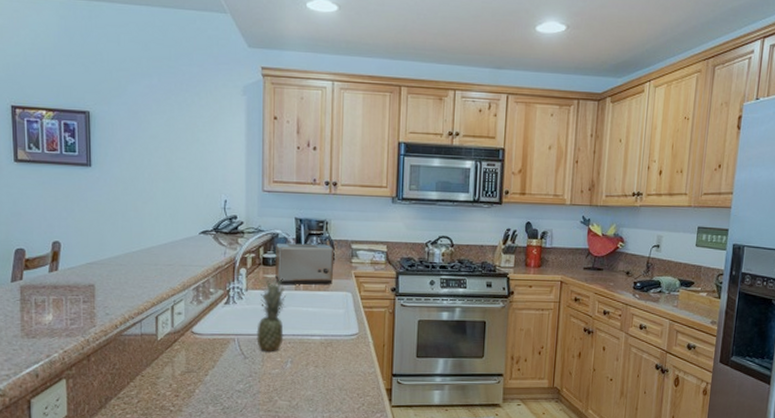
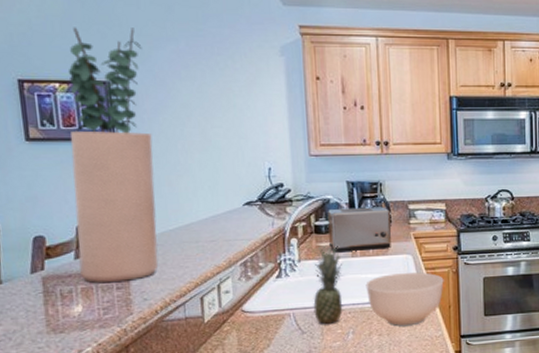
vase: none [52,60,123,296] -> present [68,27,159,283]
bowl: none [306,308,380,359] -> present [365,272,444,326]

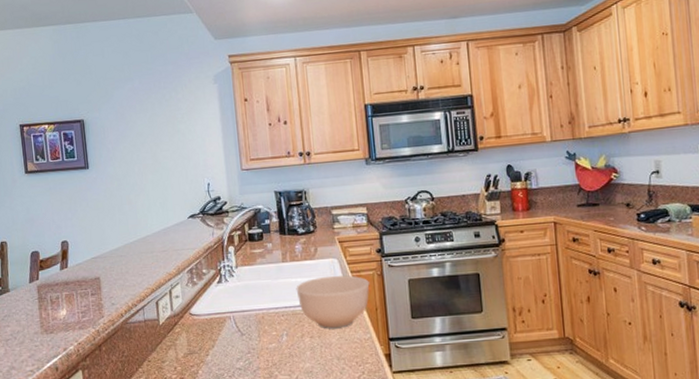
vase: present [68,27,159,283] -> none [54,73,122,290]
fruit: present [313,246,343,324] -> none [249,252,277,326]
toaster: present [328,207,391,253] -> none [259,213,318,259]

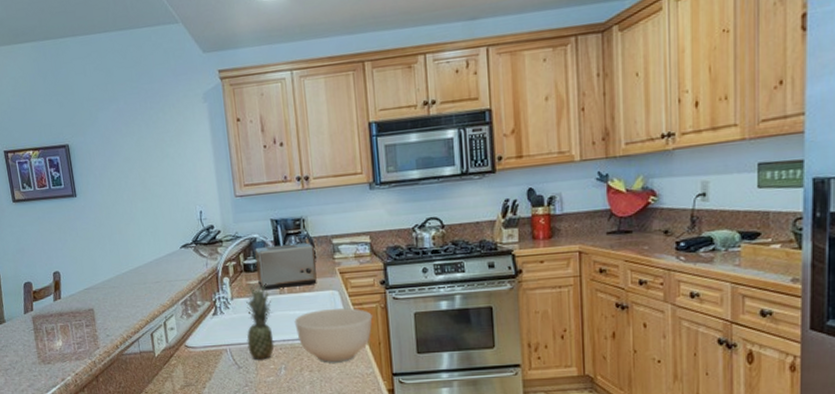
fruit: none [249,252,277,326] -> present [245,283,275,359]
toaster: none [259,213,318,259] -> present [255,243,317,290]

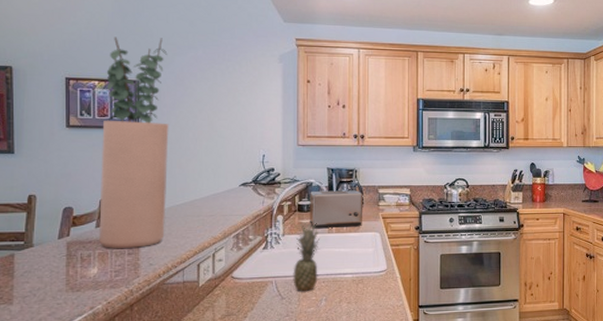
vase: none [38,94,116,321] -> present [99,36,169,248]
bowl: present [294,308,373,362] -> none [338,247,406,295]

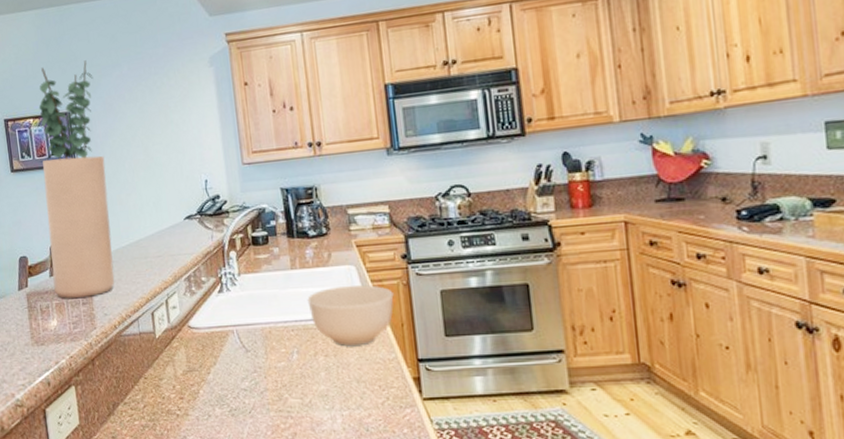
fruit: present [293,223,321,291] -> none [254,258,286,342]
toaster: present [310,190,363,229] -> none [263,213,332,265]
bowl: none [338,247,406,295] -> present [307,285,394,346]

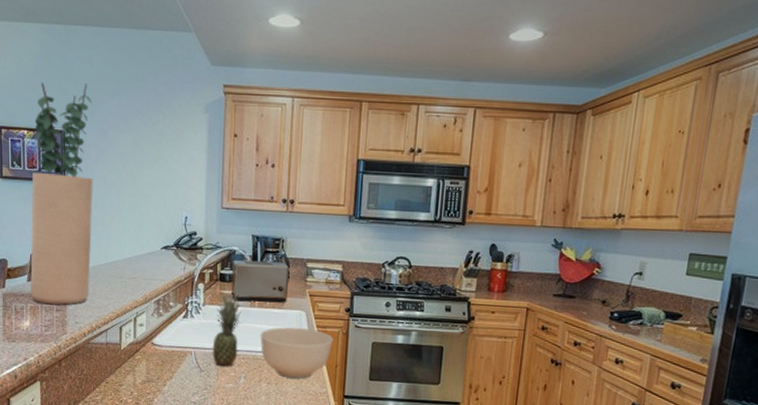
fruit: none [254,258,286,342] -> present [212,294,242,366]
toaster: none [263,213,332,265] -> present [231,259,290,303]

